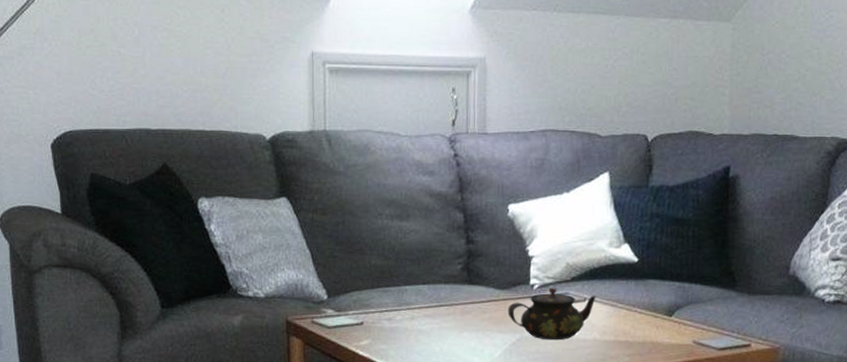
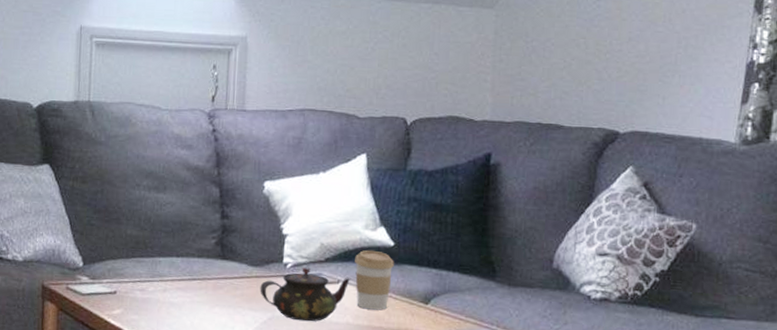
coffee cup: none [600,267,638,325] -> present [355,250,394,310]

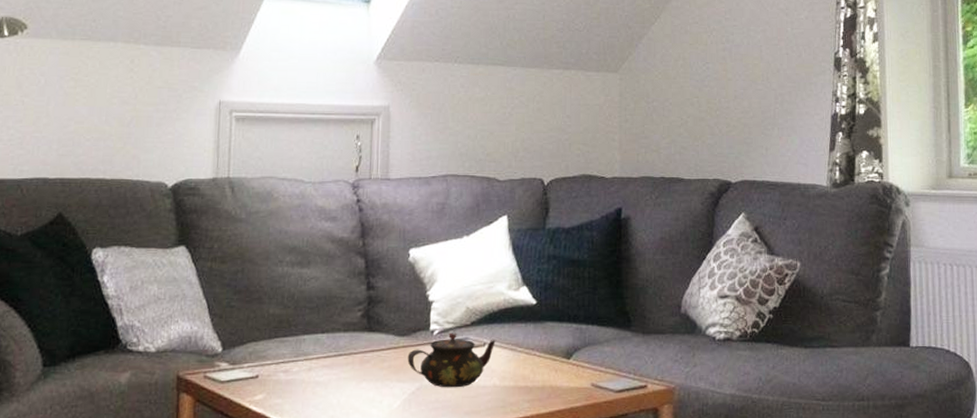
coffee cup: present [355,250,394,310] -> none [500,310,537,370]

